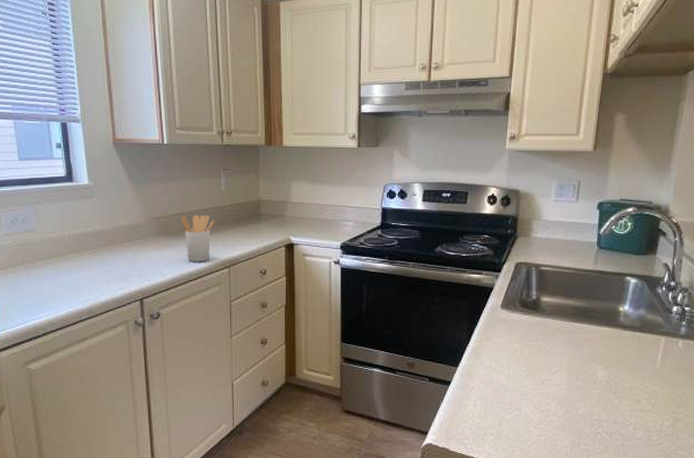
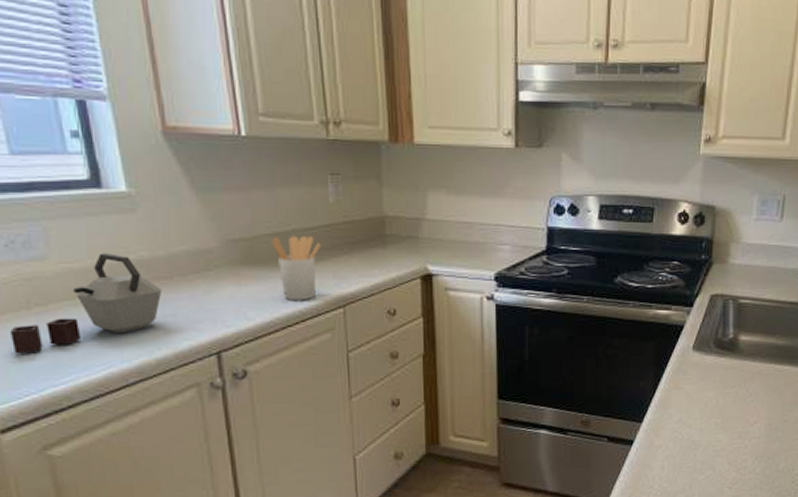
kettle: none [11,227,107,296] -> present [11,253,163,354]

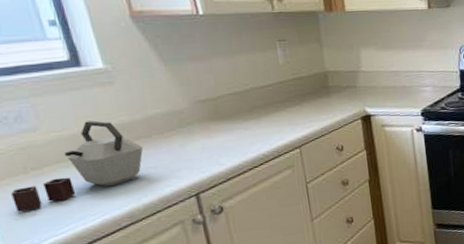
utensil holder: present [271,235,322,301] -> none [233,92,277,147]

